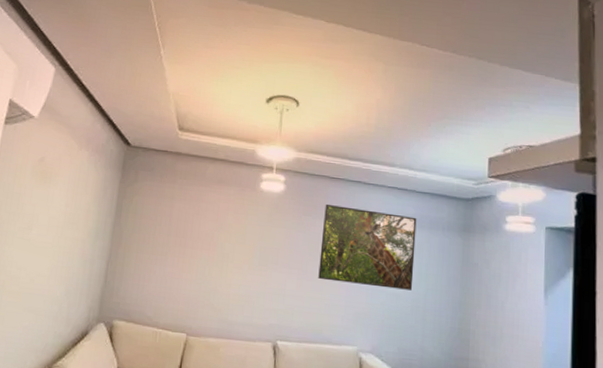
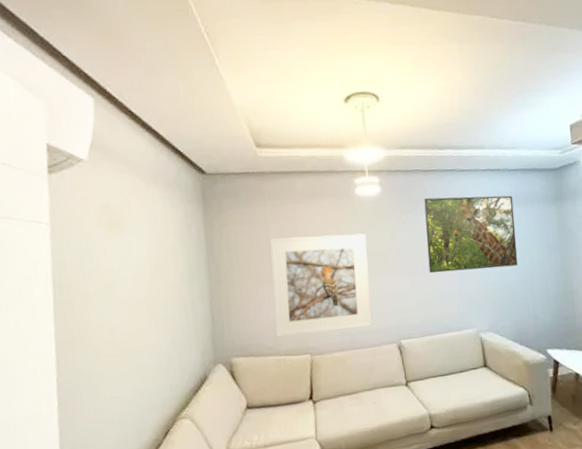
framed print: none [158,214,263,320] -> present [270,233,372,338]

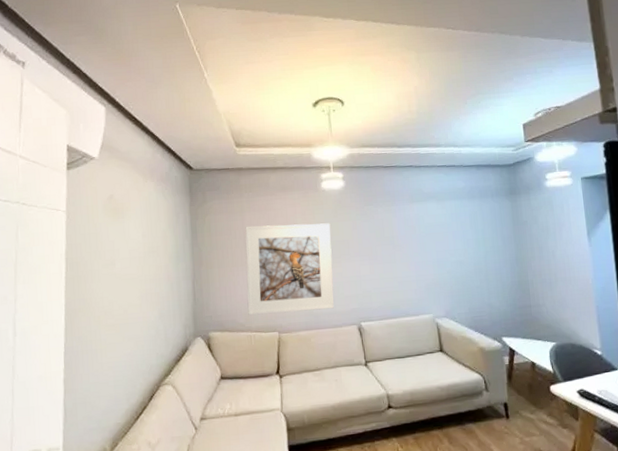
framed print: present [424,195,518,274] -> none [383,189,473,261]

